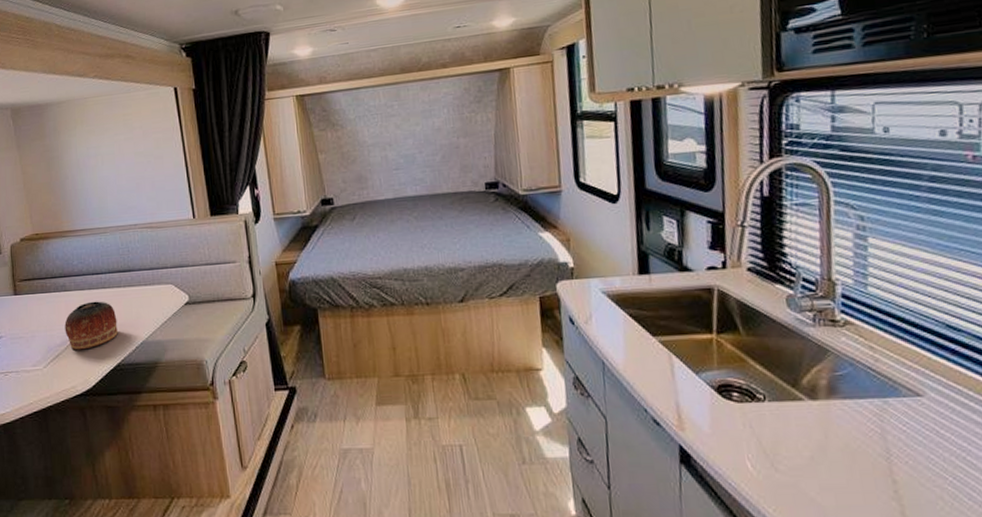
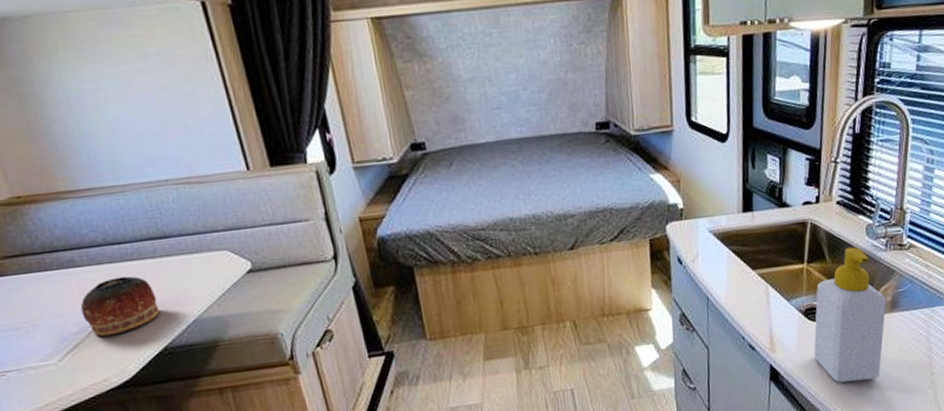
soap bottle: none [730,319,822,479] -> present [813,246,887,383]

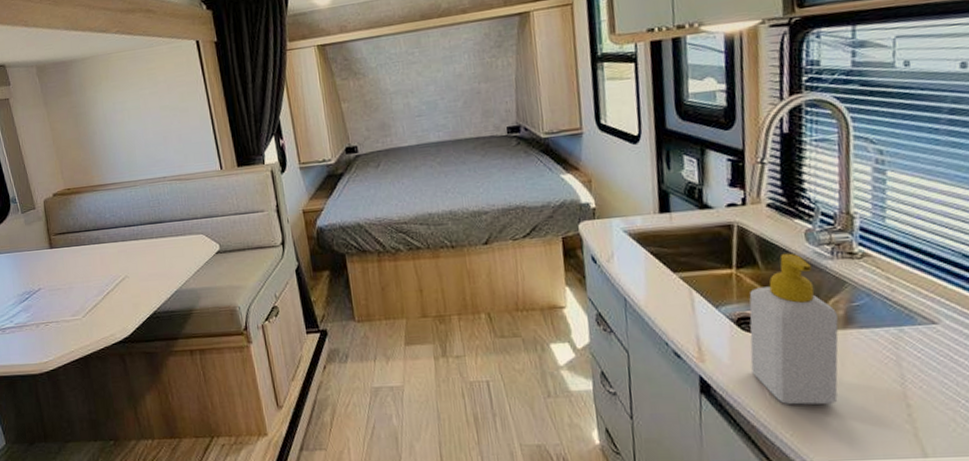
bowl: present [80,276,160,337] -> none [100,252,153,300]

